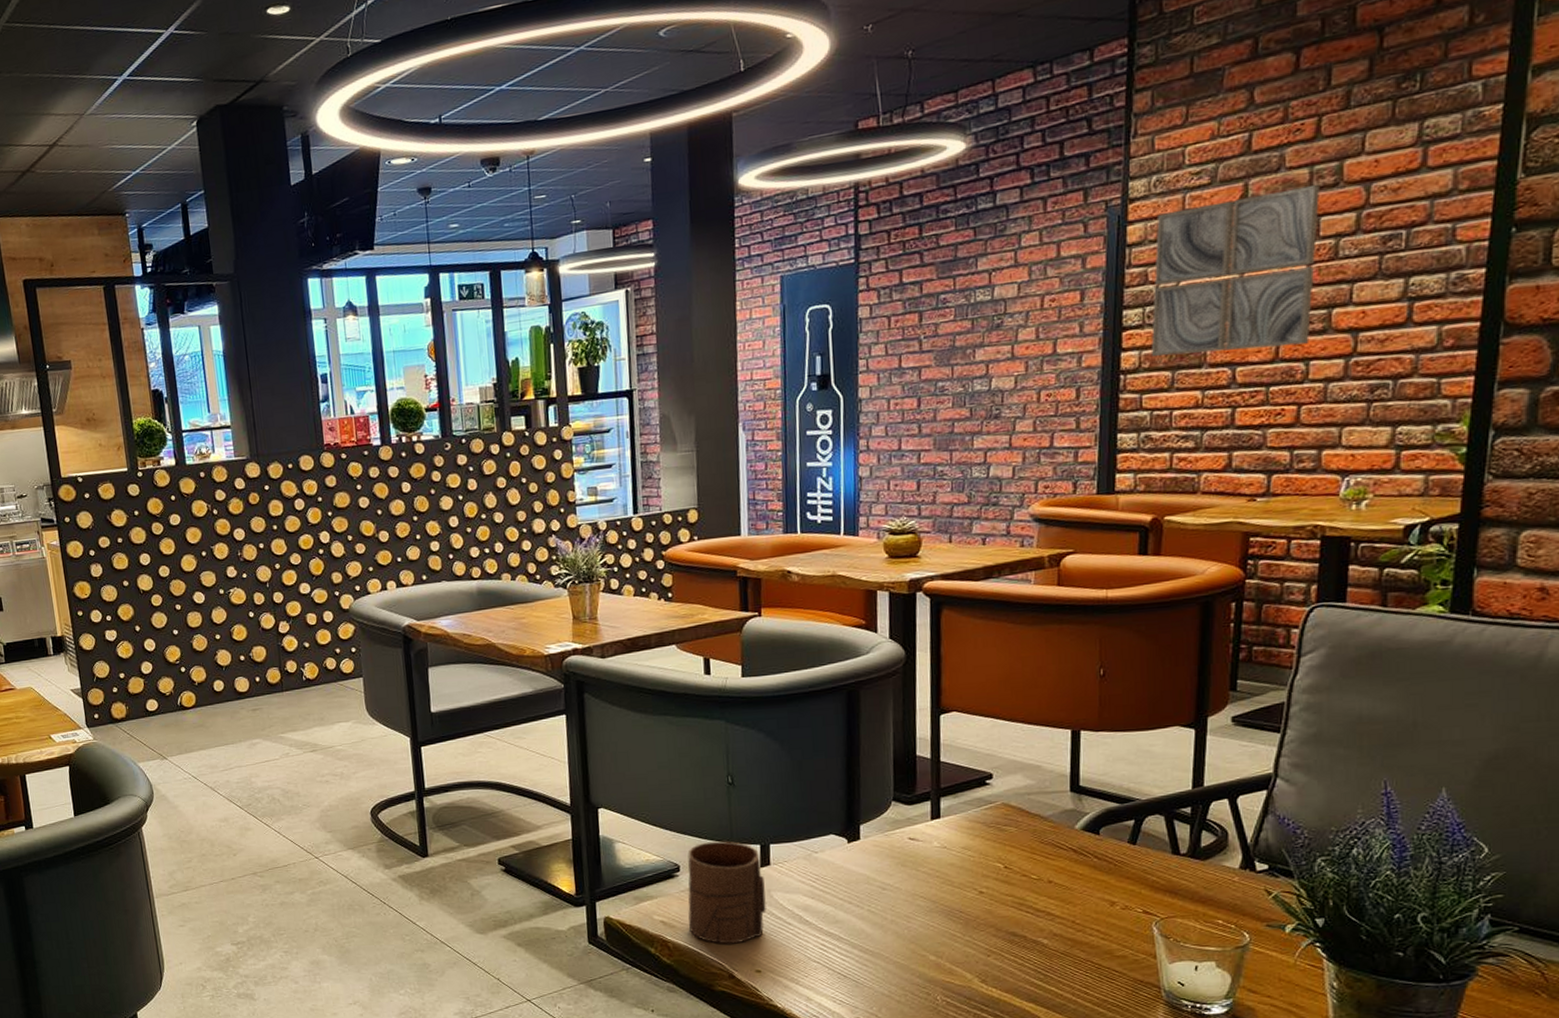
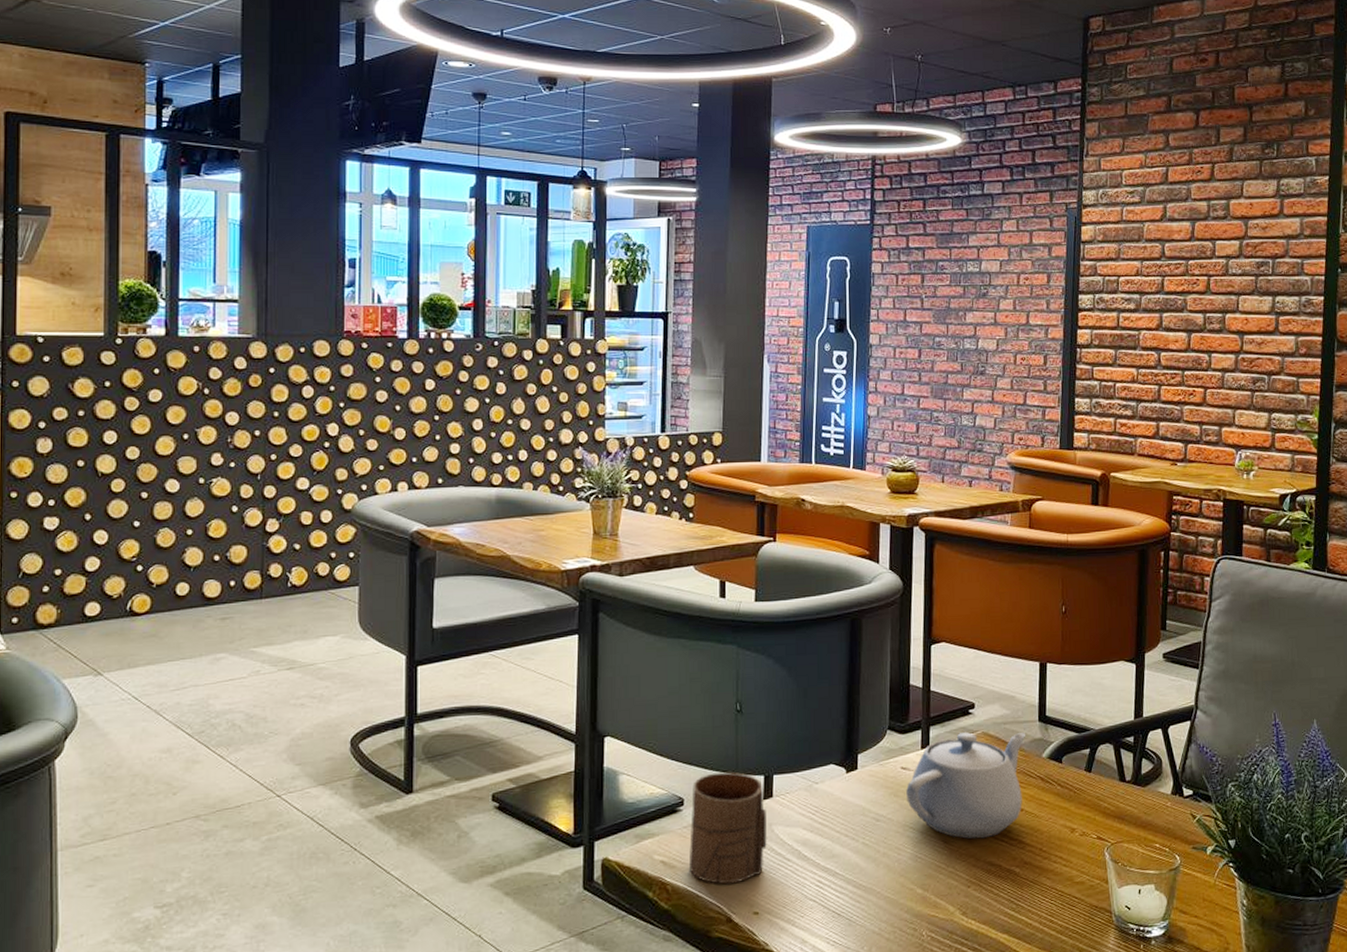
teapot: none [915,803,1055,910] -> present [906,732,1026,839]
wall art: present [1150,185,1320,357] -> none [1099,216,1215,340]

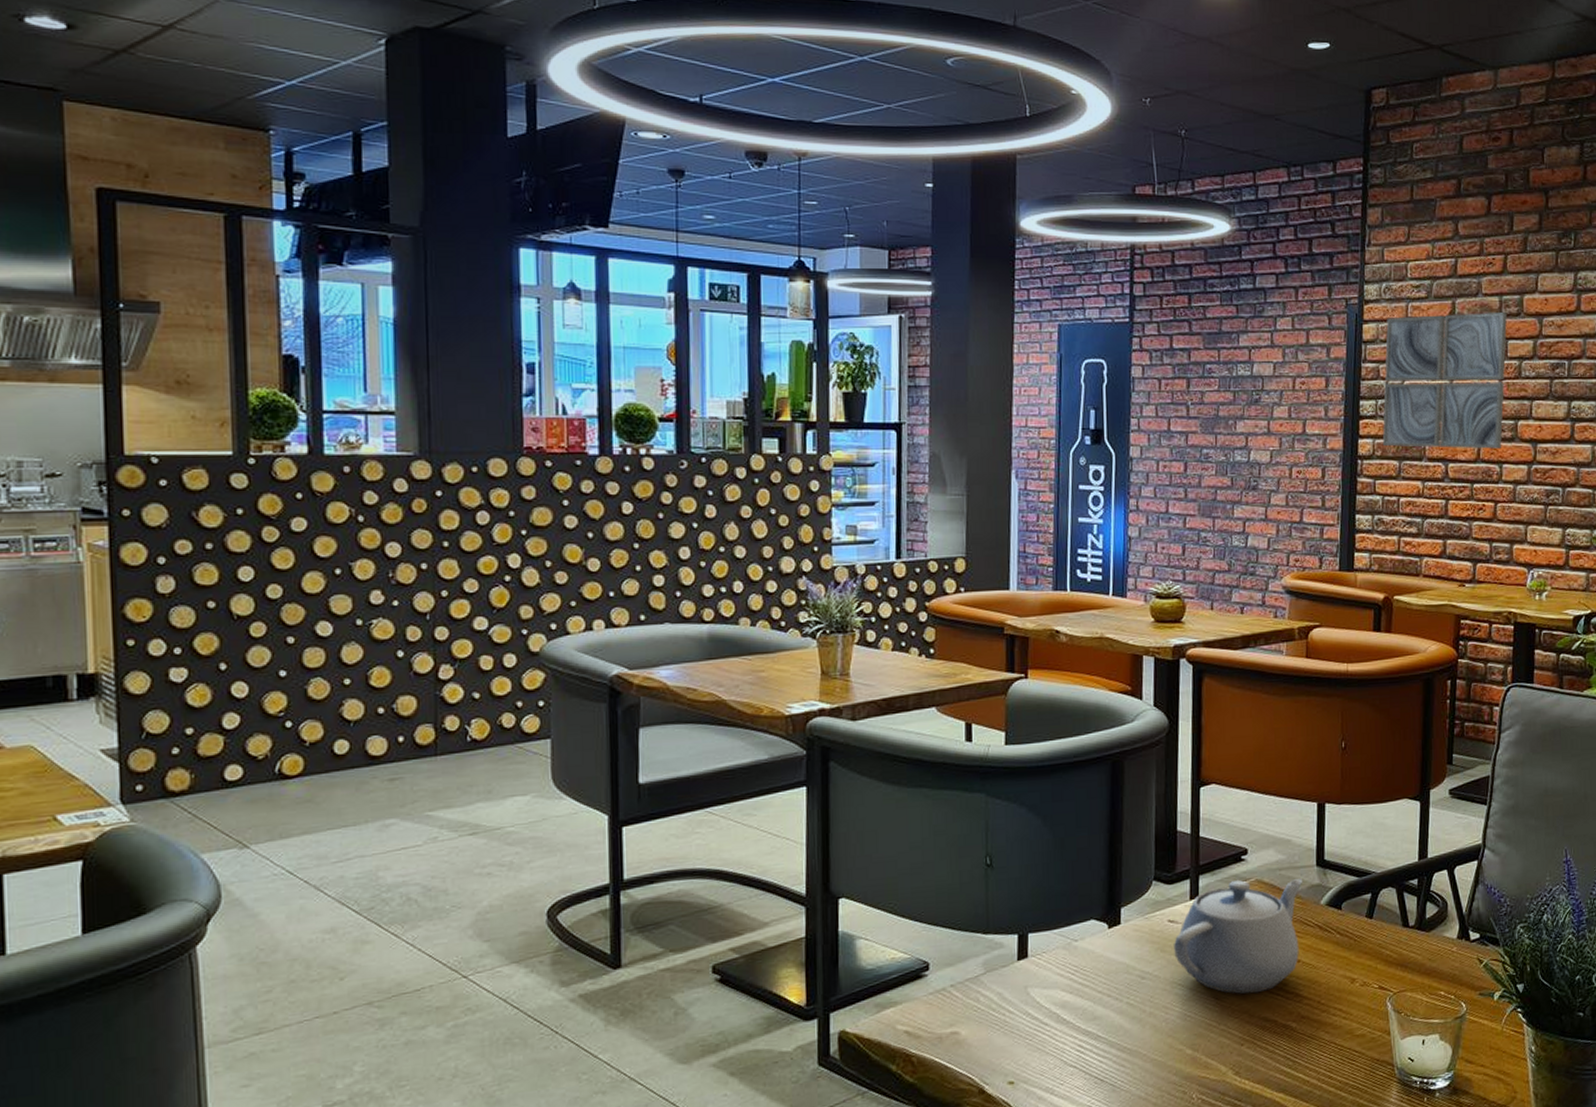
cup: present [688,772,767,885] -> none [935,931,1022,1054]
wall art: none [1099,216,1215,340] -> present [1382,313,1507,449]

